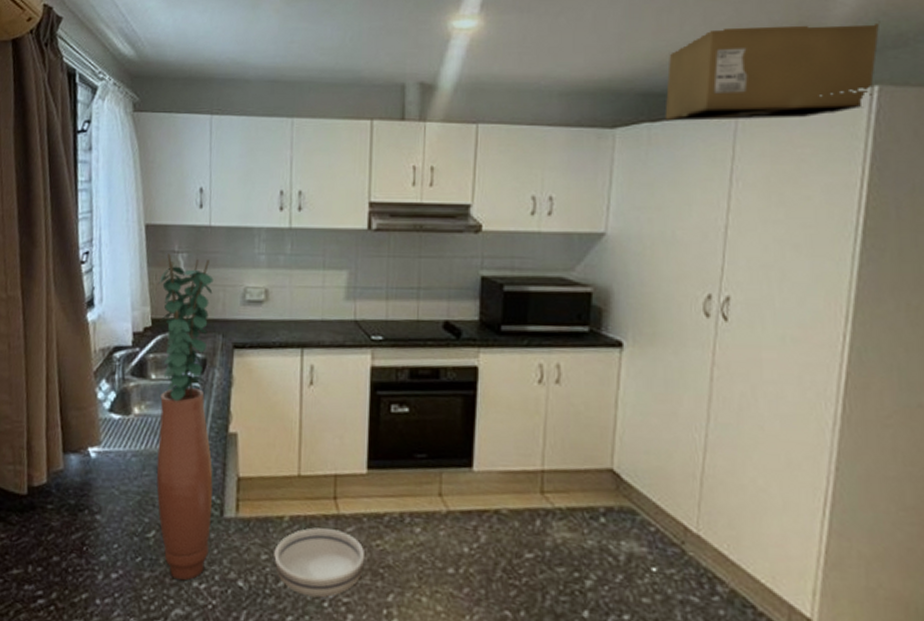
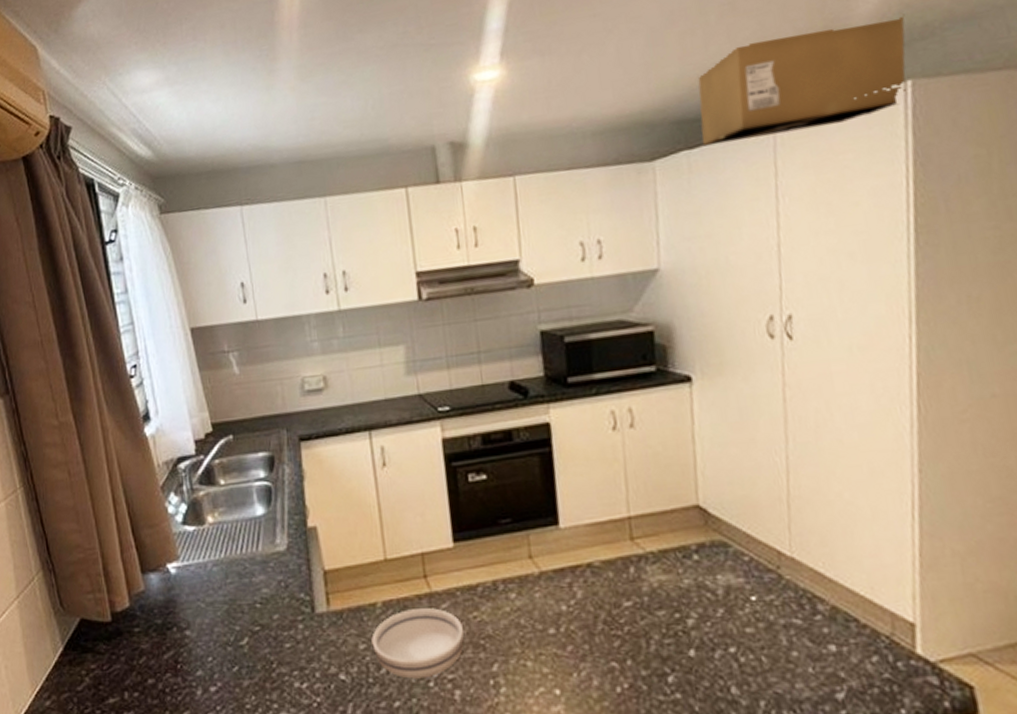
vase: present [156,253,214,581] -> none [213,354,306,683]

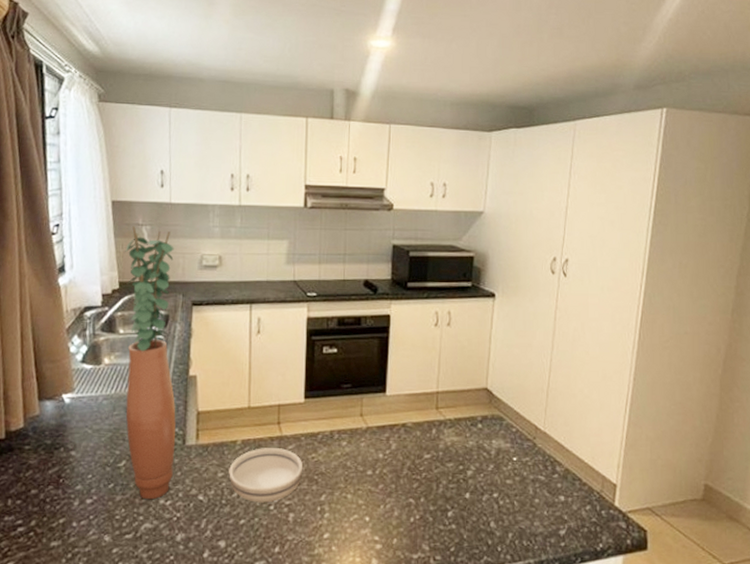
vase: none [213,354,306,683] -> present [125,226,176,500]
box: present [697,14,906,146] -> none [526,60,668,130]

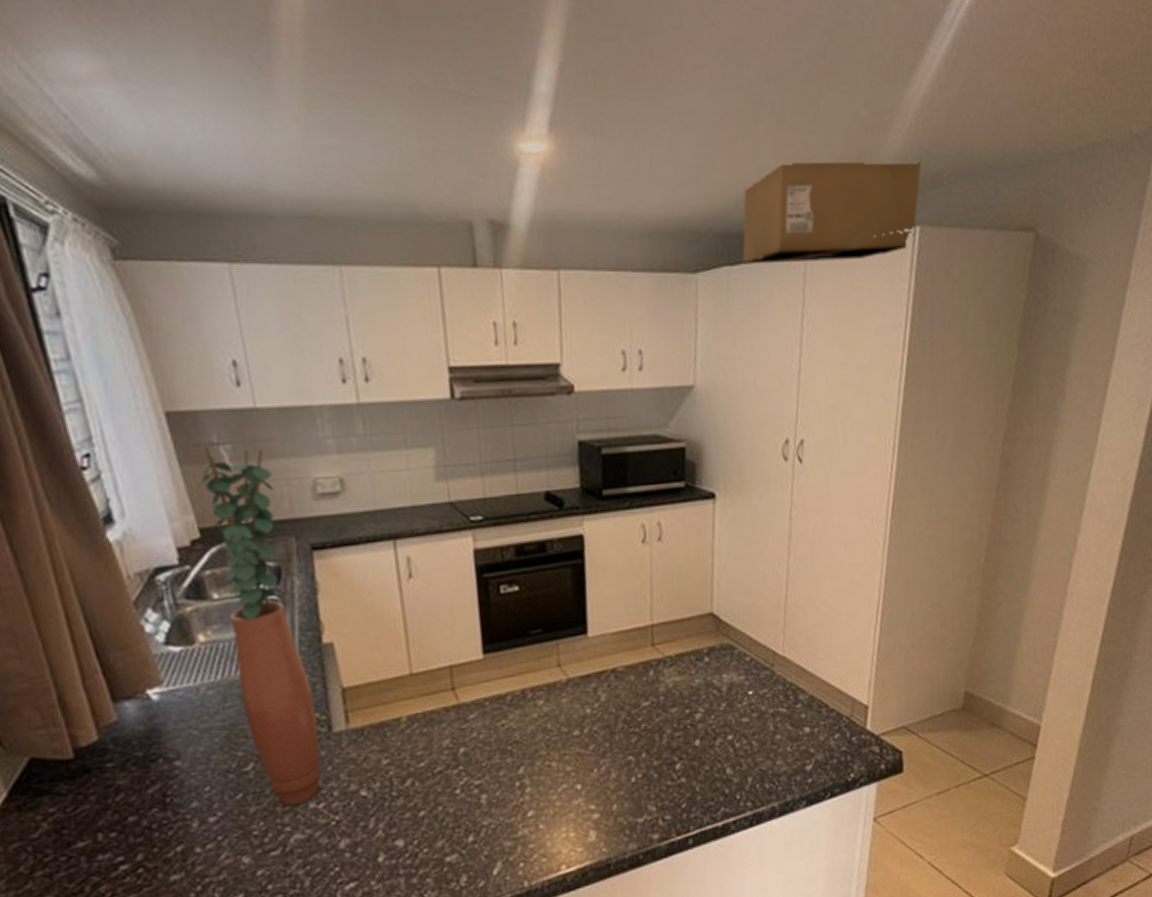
bowl: present [229,447,303,504] -> none [395,719,492,790]
box: none [526,60,668,130] -> present [742,159,922,265]

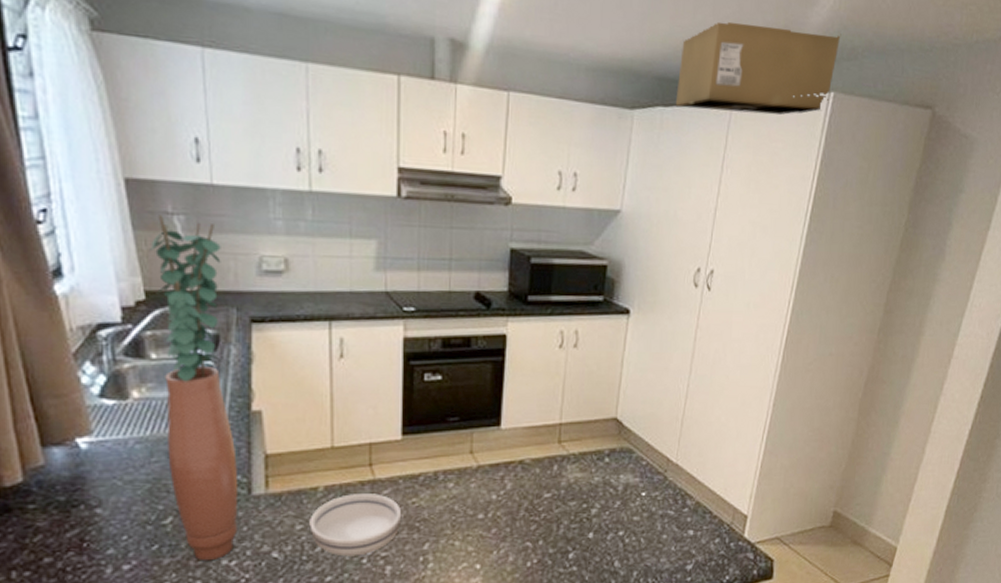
bowl: none [395,719,492,790] -> present [309,492,402,558]

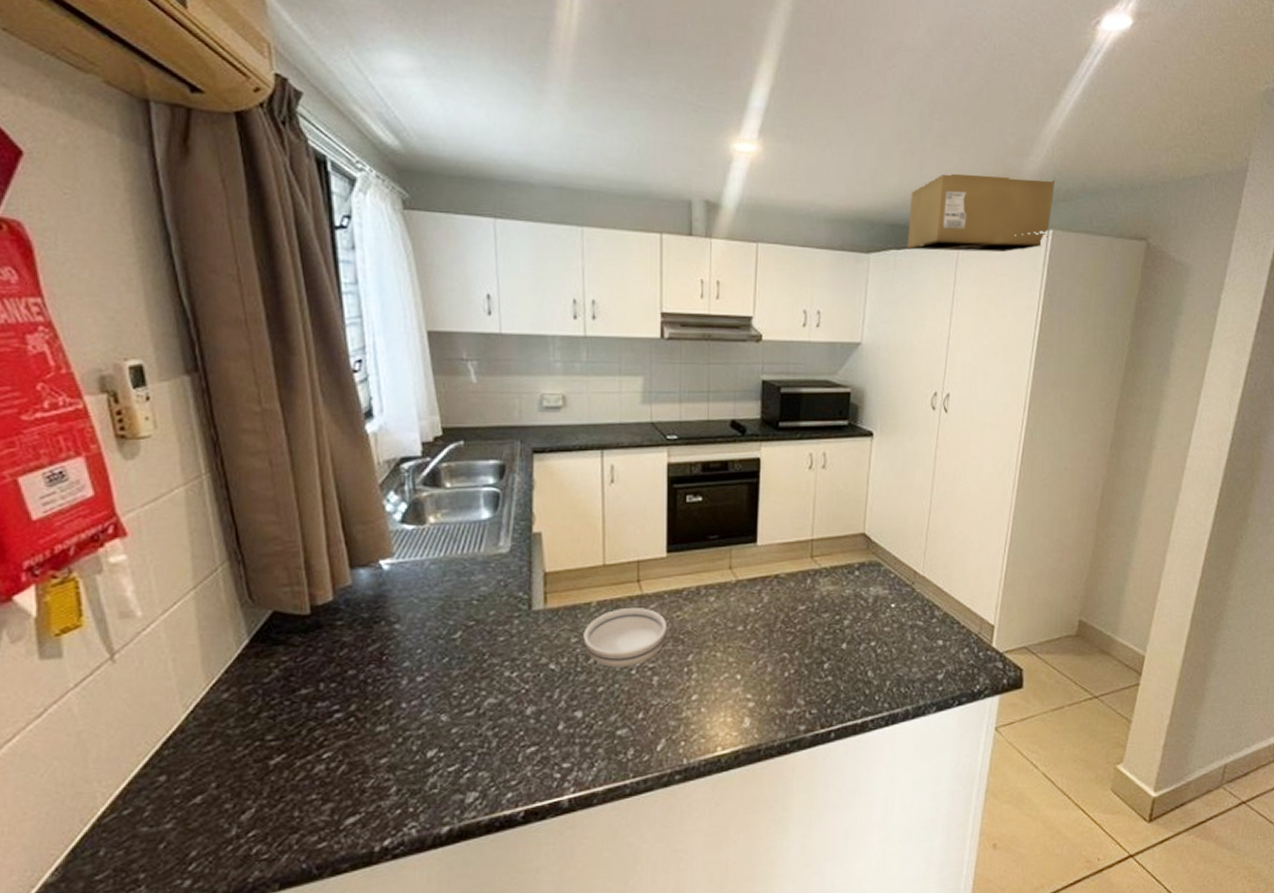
vase: present [150,214,239,561] -> none [447,361,520,673]

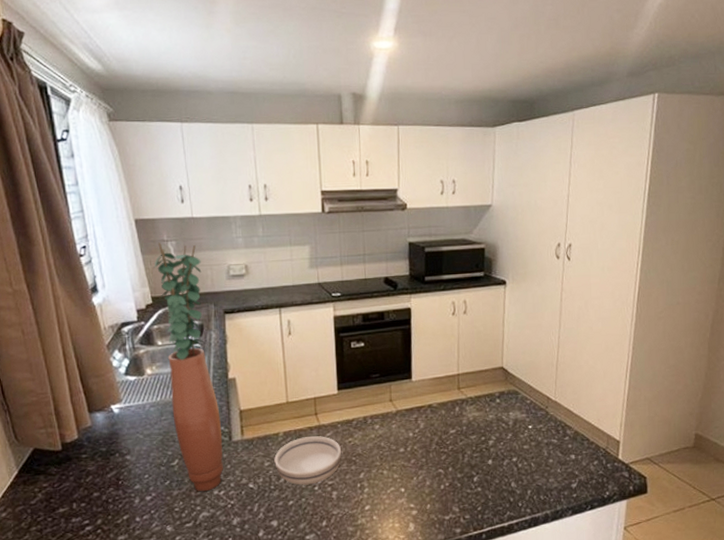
vase: none [447,361,520,673] -> present [153,242,223,492]
box: present [907,173,1056,253] -> none [527,47,659,121]

